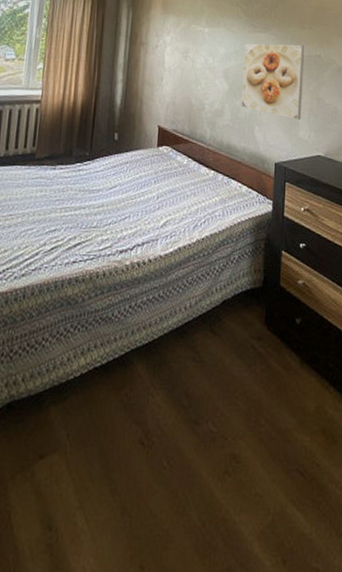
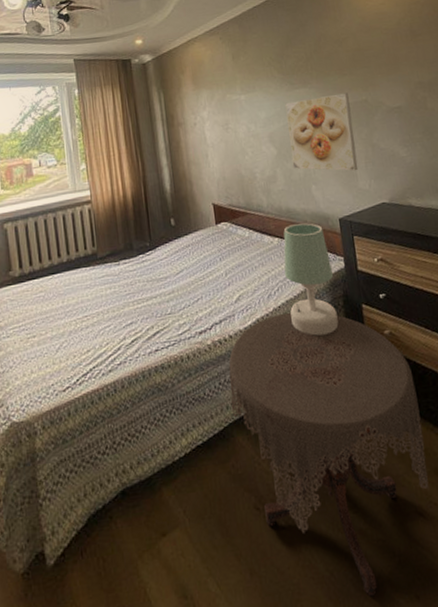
side table: none [136,246,318,555] -> present [228,312,429,597]
table lamp: none [212,161,261,275] -> present [283,223,339,336]

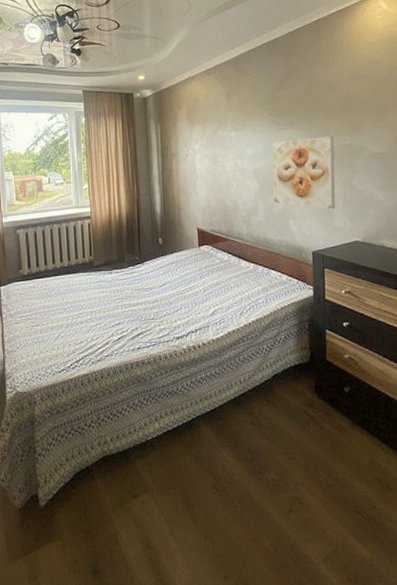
side table: present [228,312,429,597] -> none [199,329,371,573]
table lamp: present [283,223,339,336] -> none [257,253,302,352]

